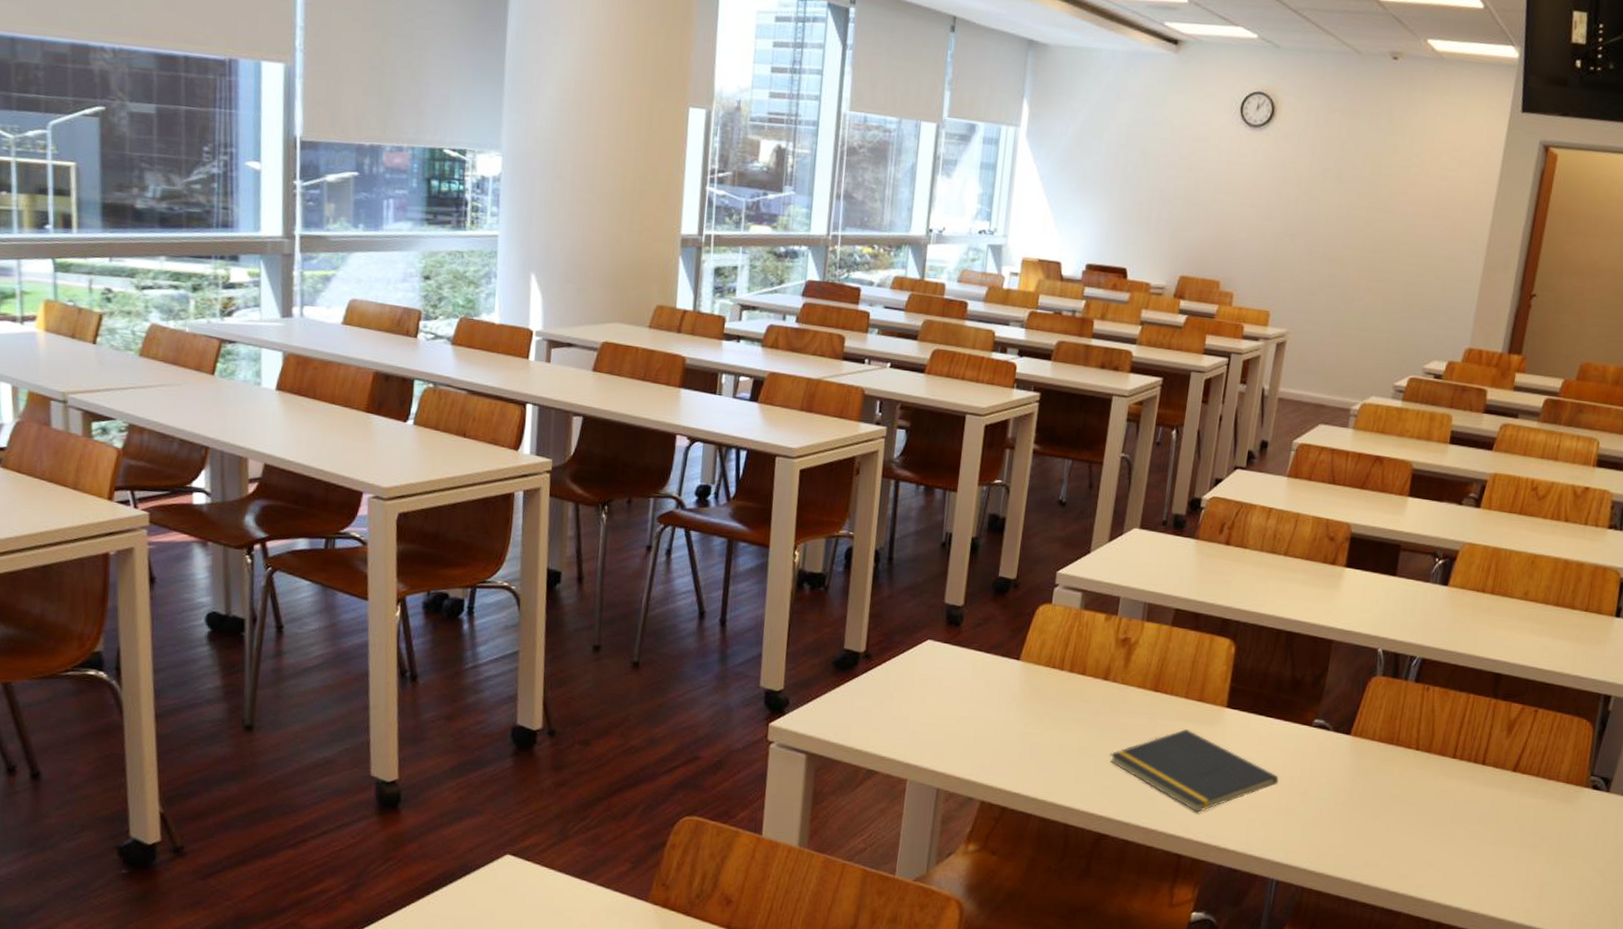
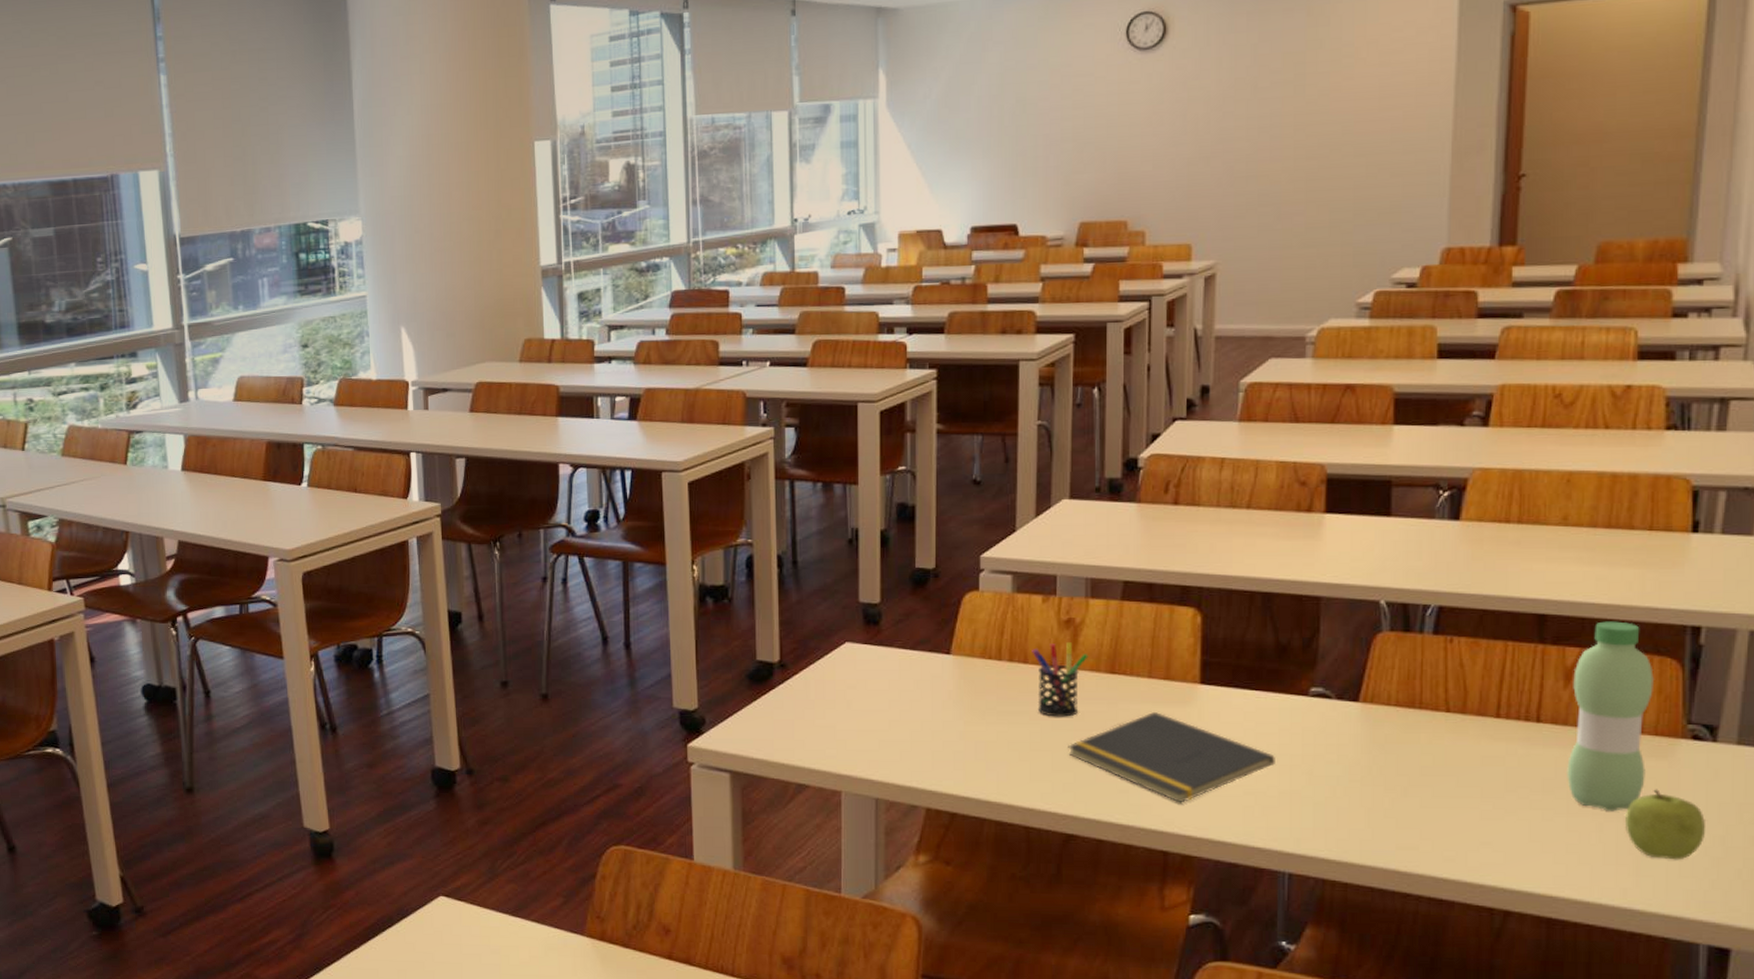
pen holder: none [1088,658,1138,727] -> present [1032,641,1089,717]
water bottle: none [1498,684,1572,844] -> present [1567,621,1654,811]
fruit: none [1535,828,1593,888] -> present [1625,789,1705,860]

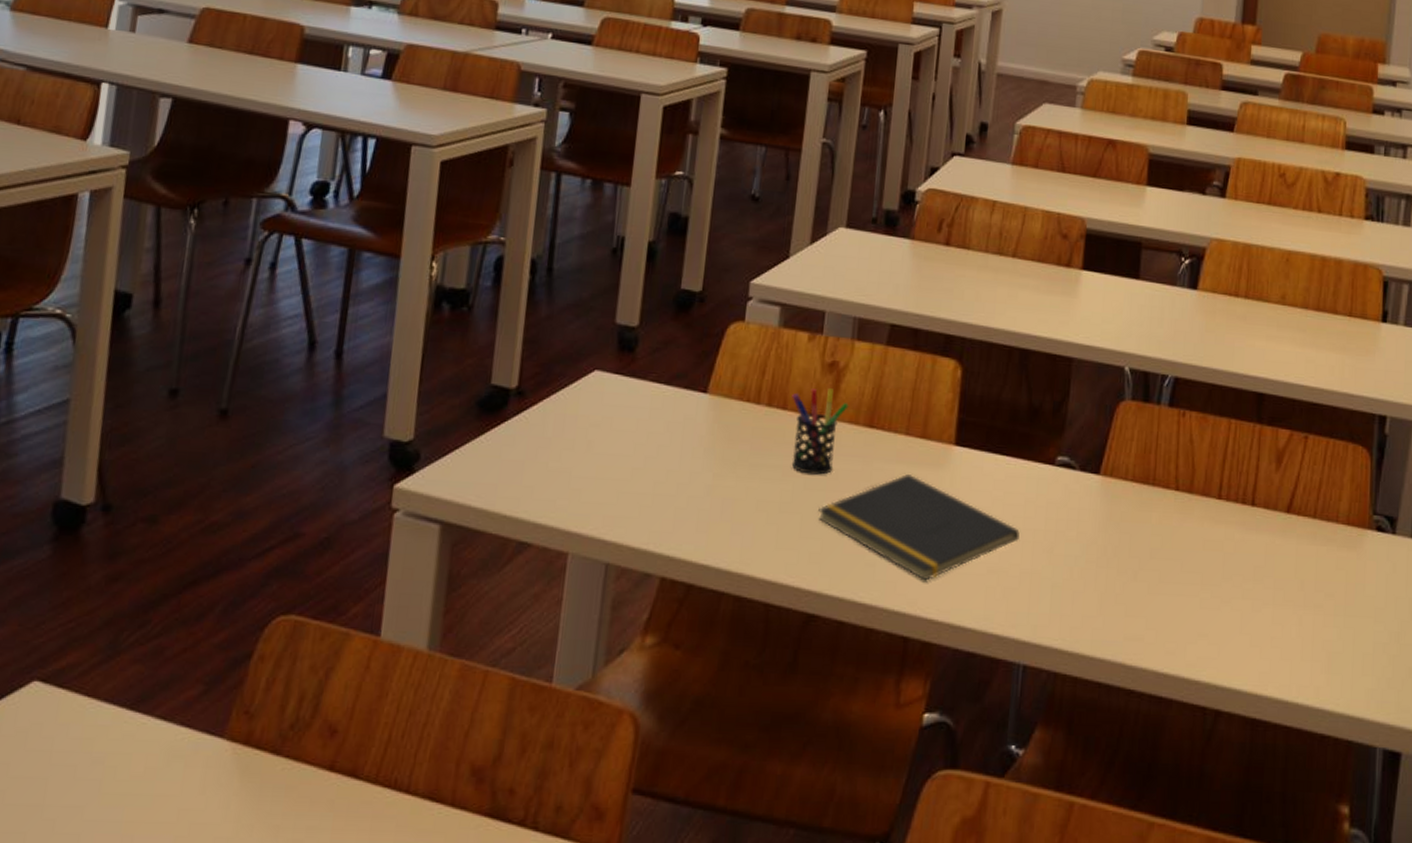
water bottle: present [1567,621,1654,811] -> none [1274,404,1348,604]
fruit: present [1625,789,1705,860] -> none [1320,581,1384,657]

